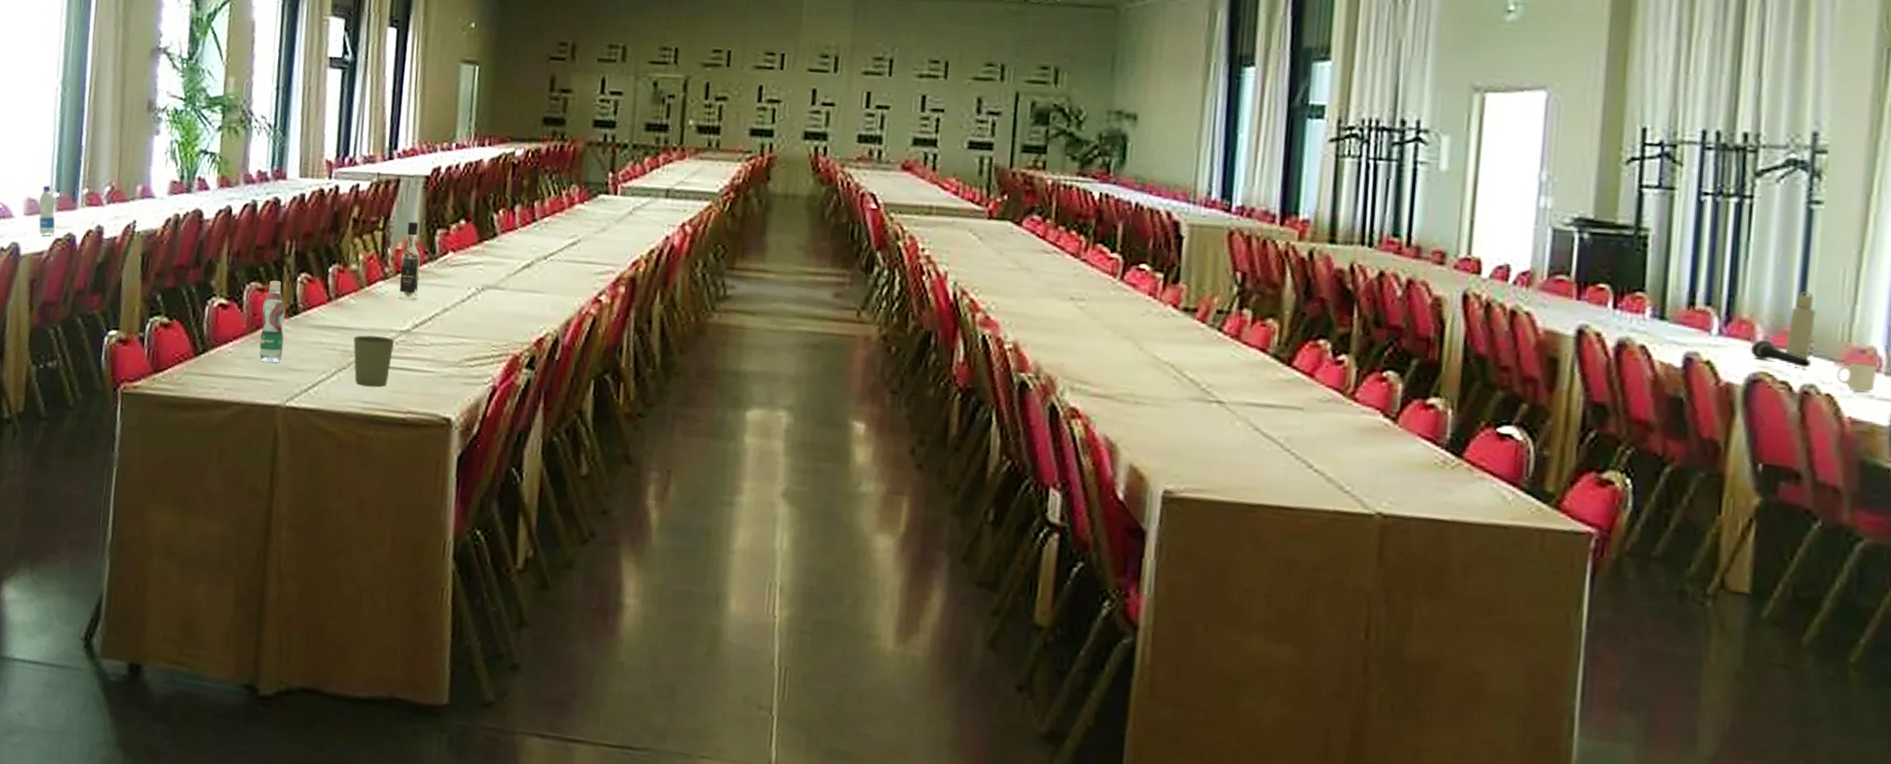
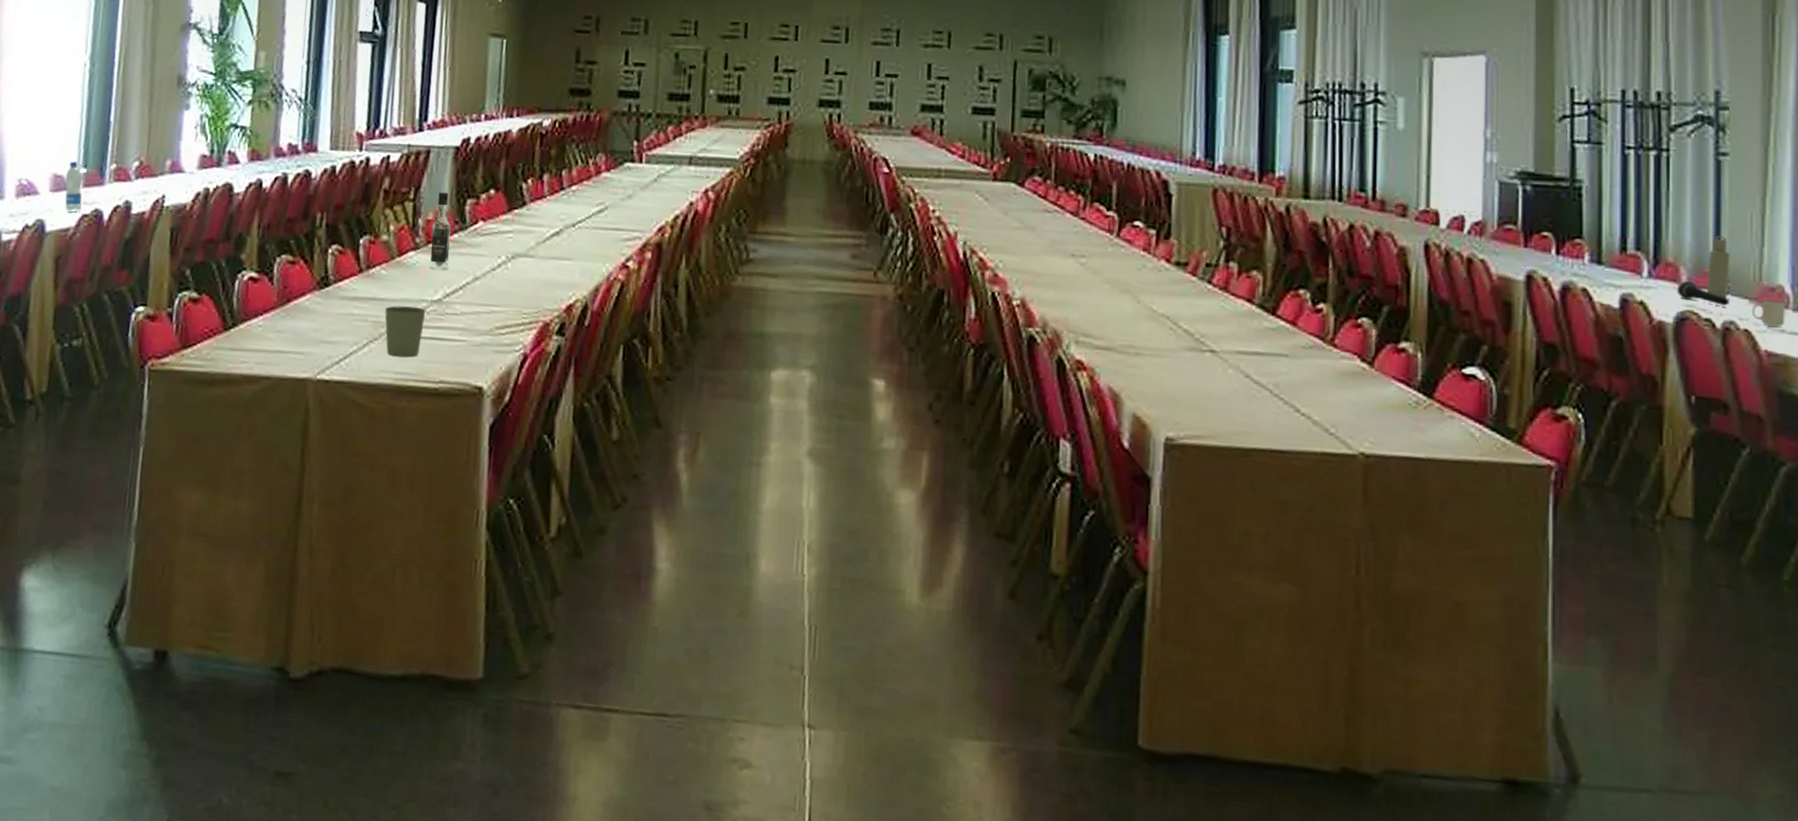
bottle: present [259,280,286,363] -> none [289,253,317,336]

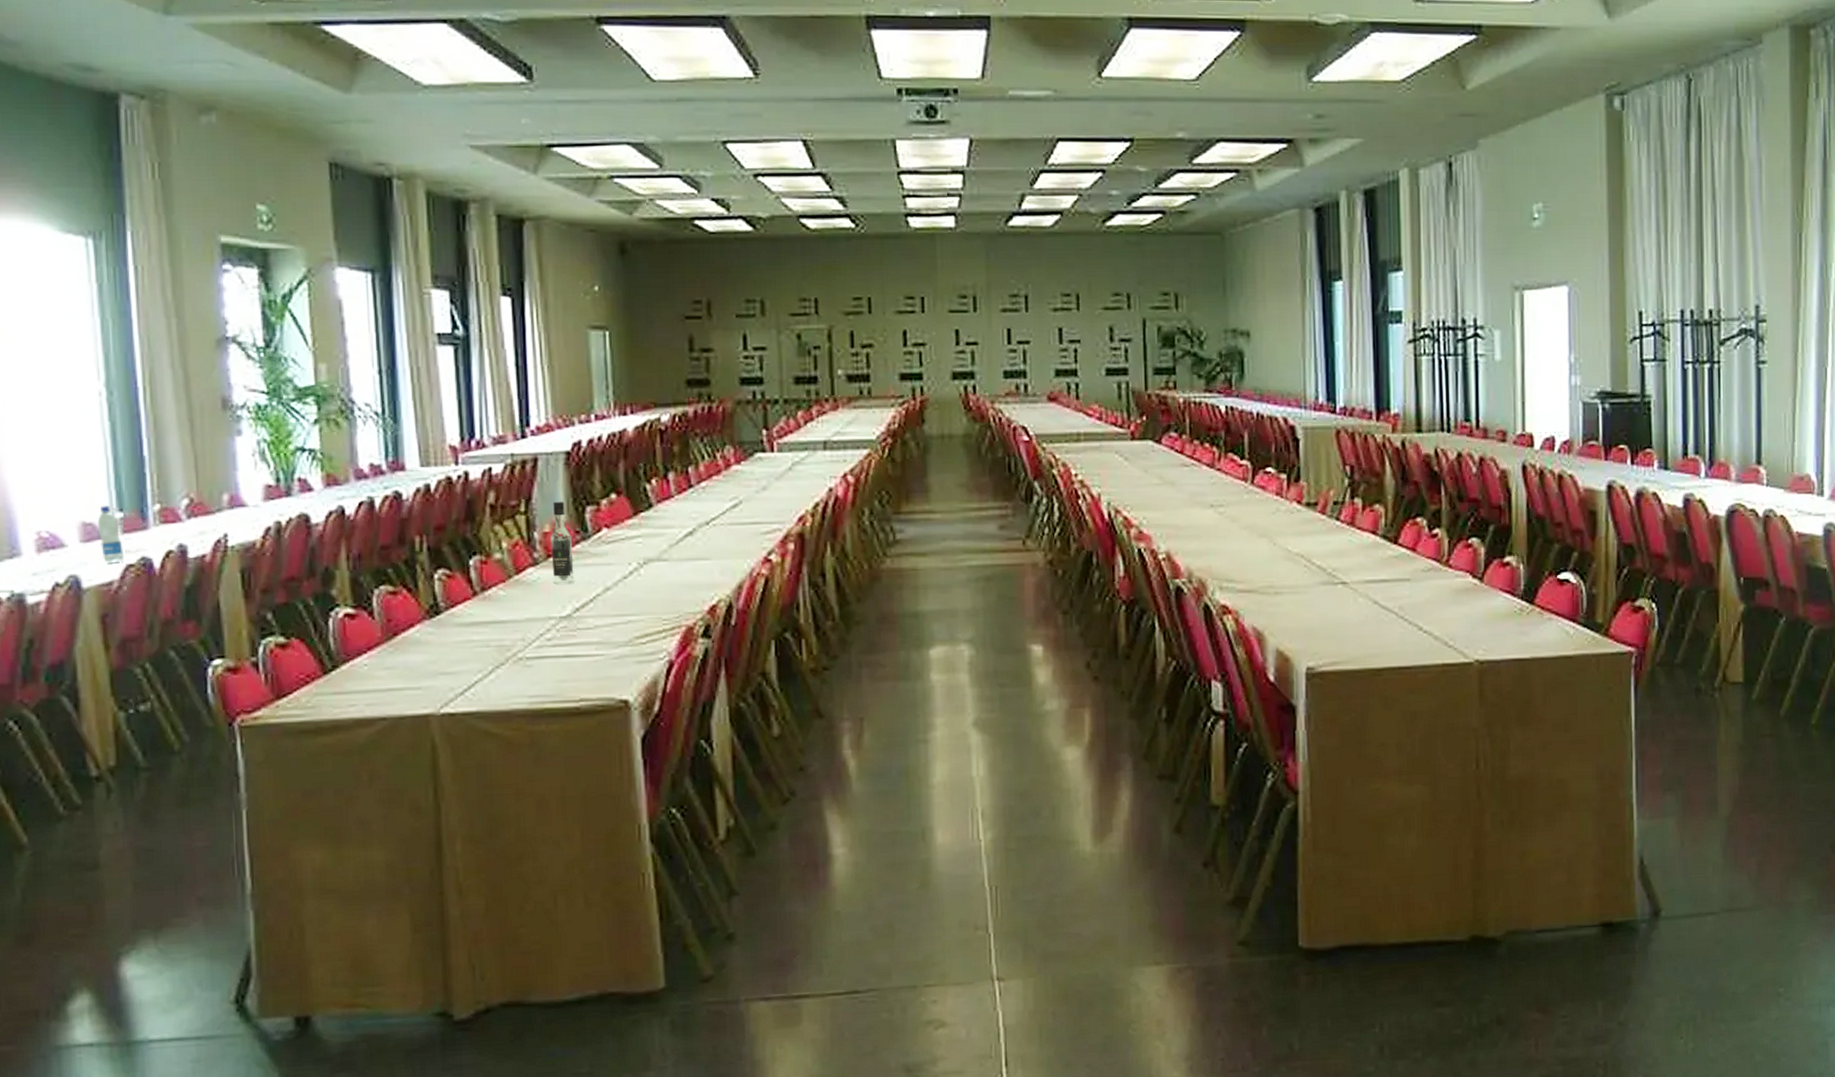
dixie cup: present [385,305,426,357] -> none [509,626,556,680]
microphone: present [1676,280,1729,306] -> none [1727,477,1769,497]
bottle: present [1706,235,1730,298] -> none [1751,435,1769,490]
cup: present [1752,301,1785,327] -> none [1786,489,1812,510]

